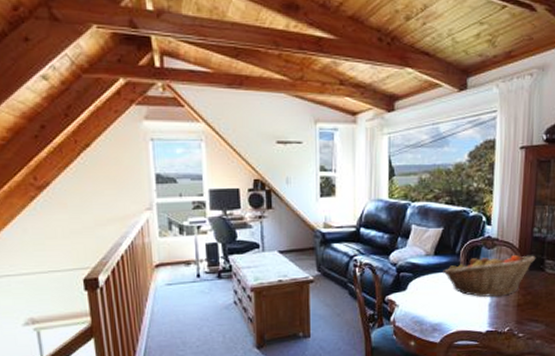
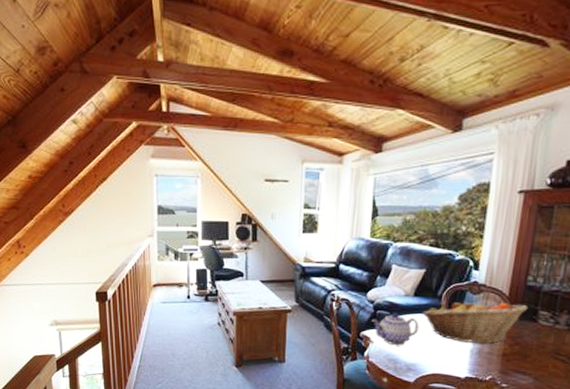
teapot: none [395,273,441,307] -> present [371,312,419,346]

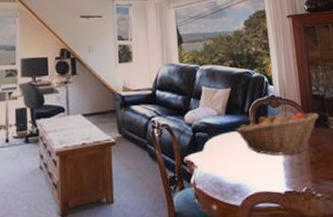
teapot: present [371,312,419,346] -> none [192,133,236,168]

